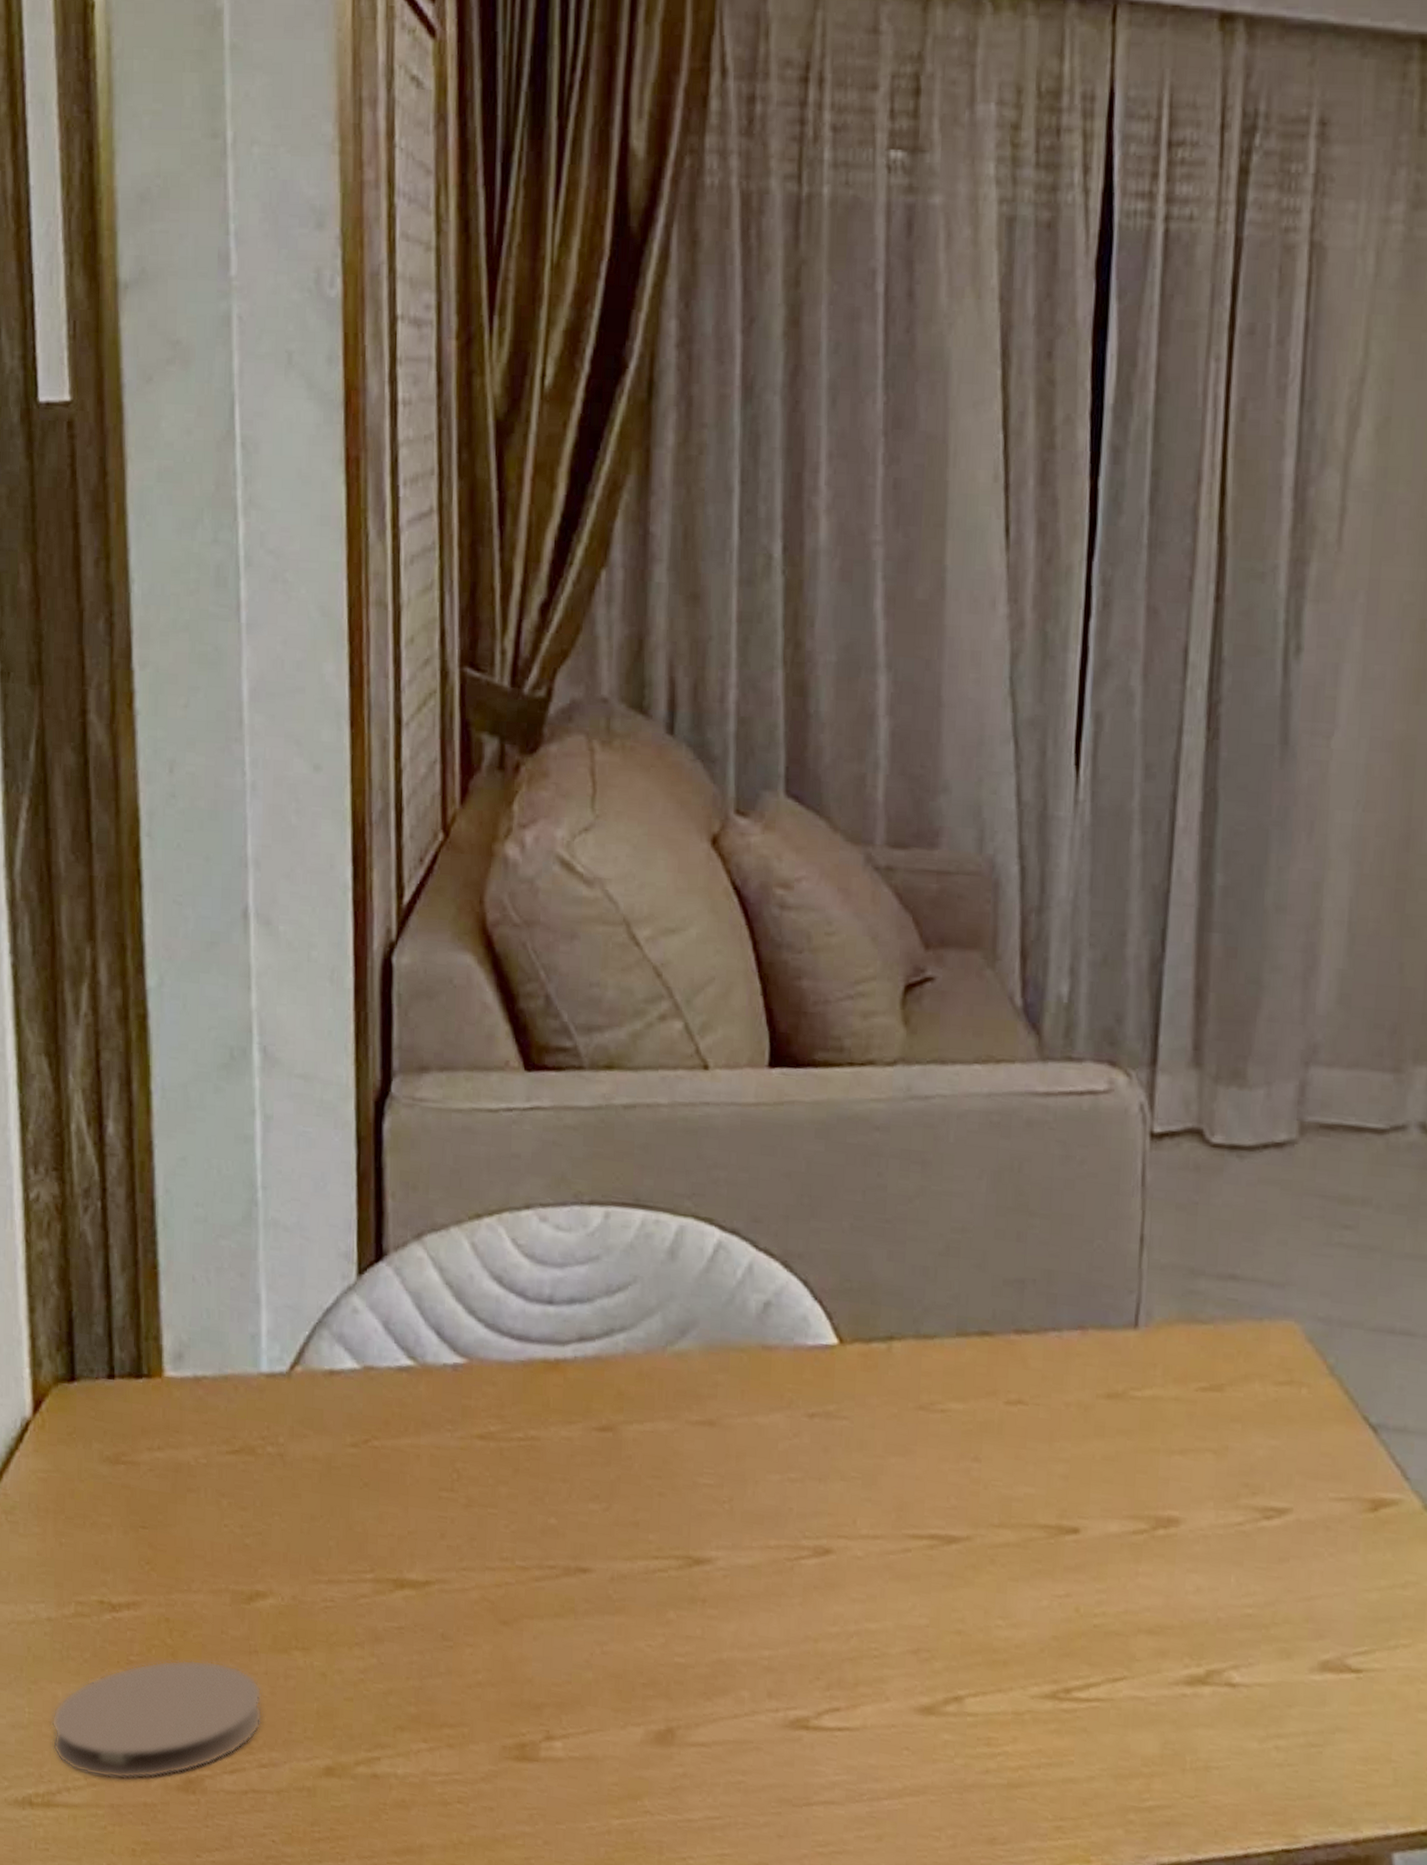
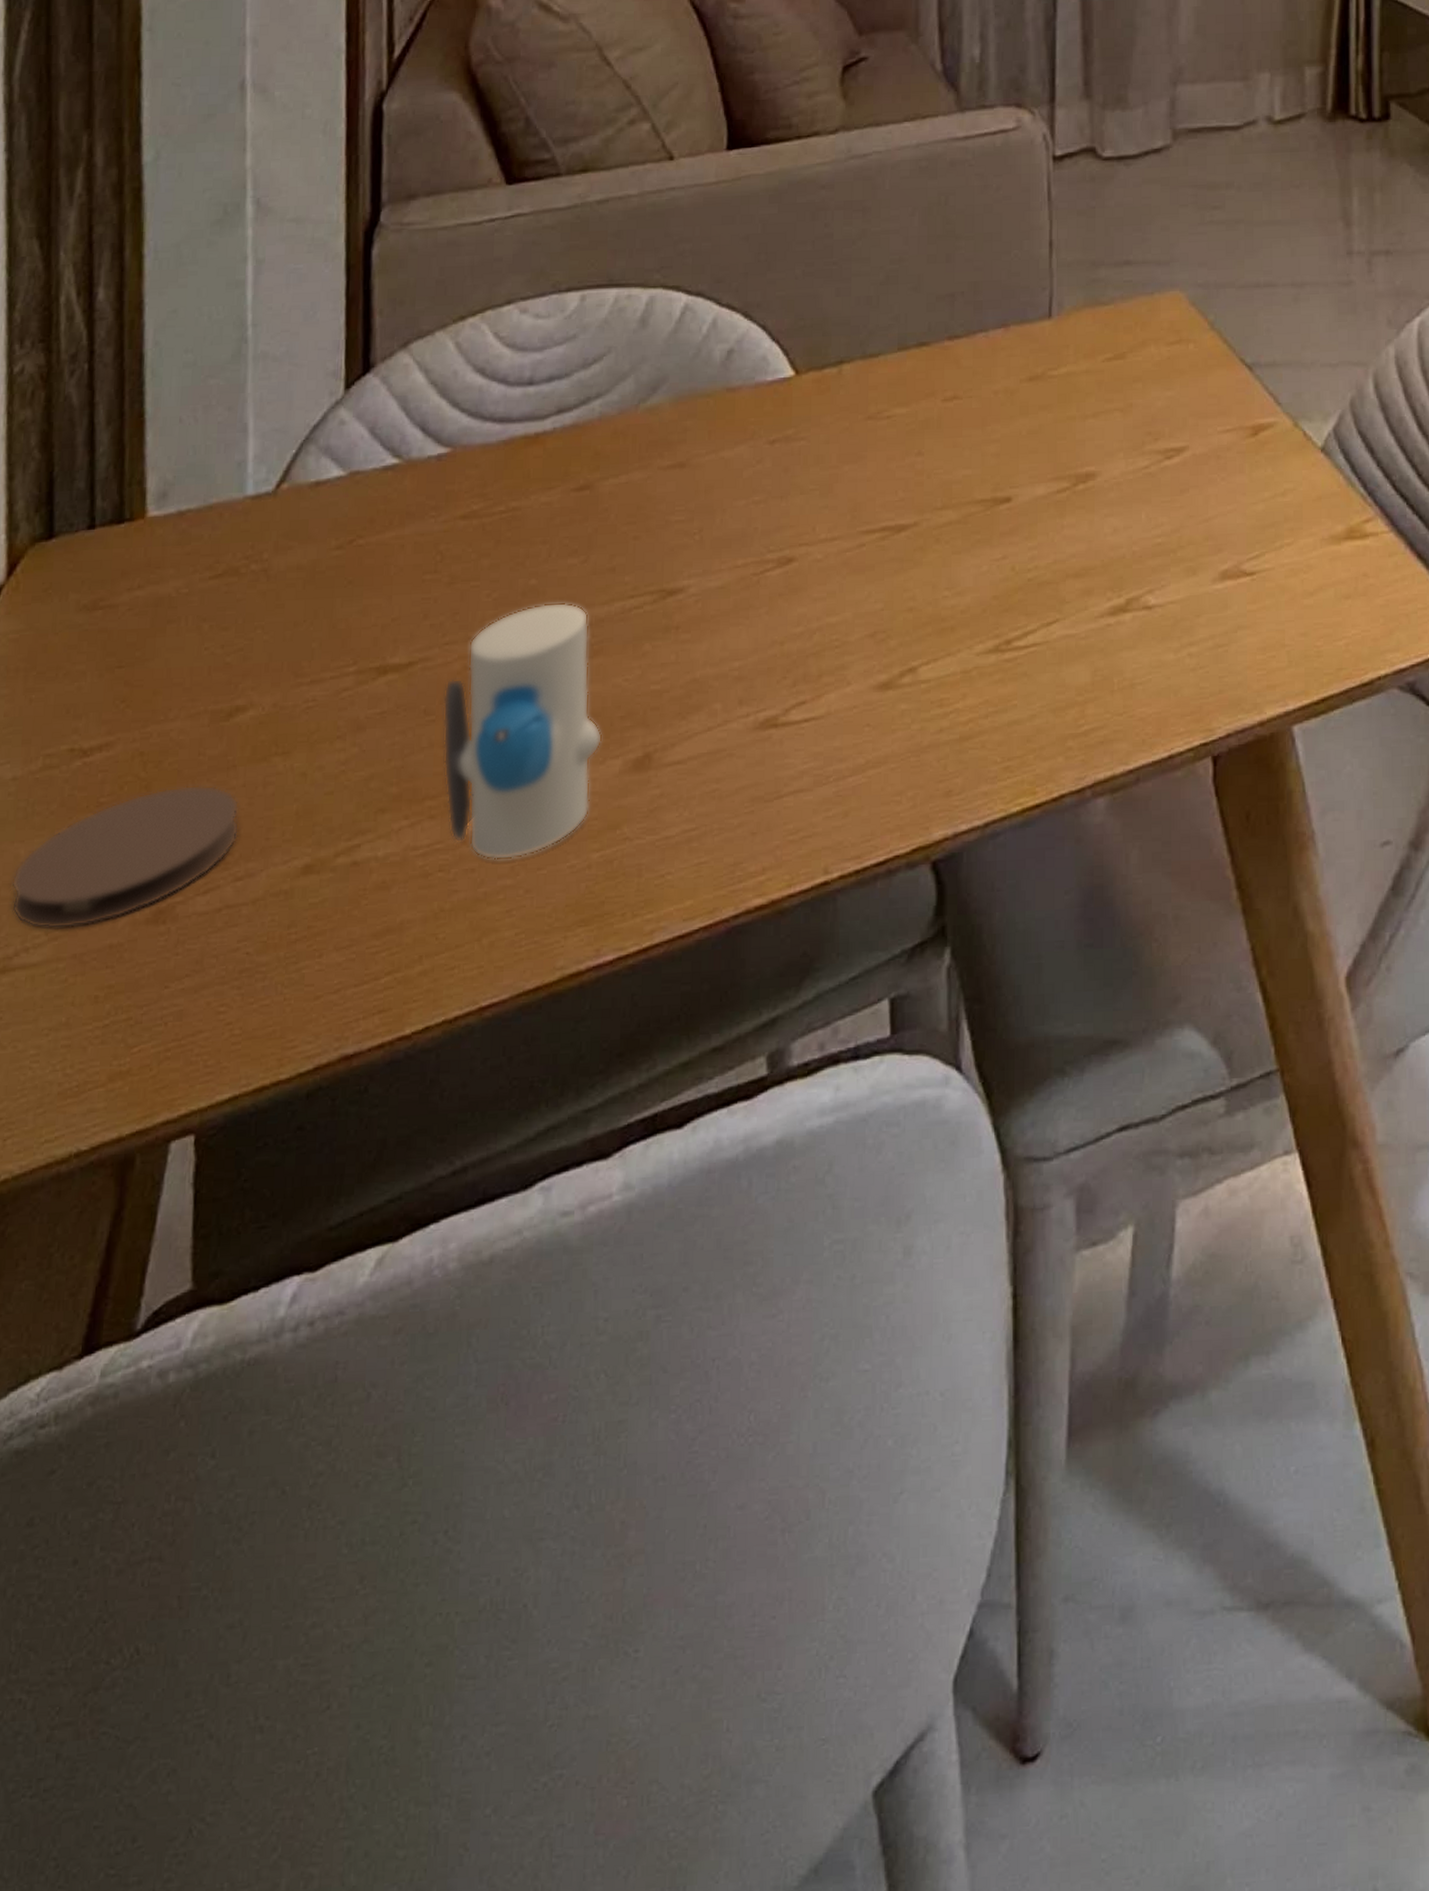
toy: none [460,1546,624,1808] -> present [442,602,603,861]

